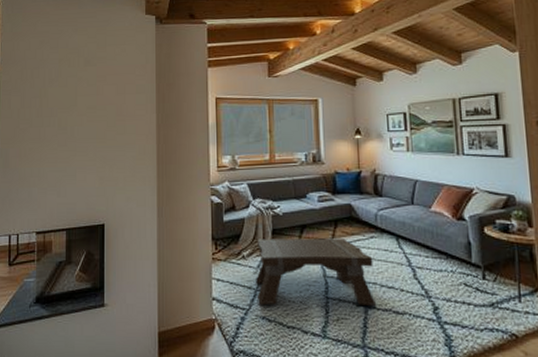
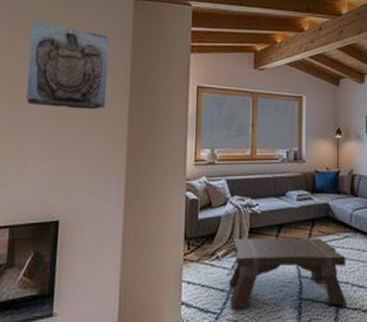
wall sculpture: none [72,54,137,127] -> present [26,21,108,110]

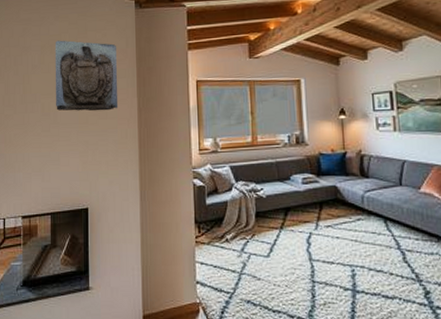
coffee table: present [229,238,348,309] -> none [240,221,365,290]

